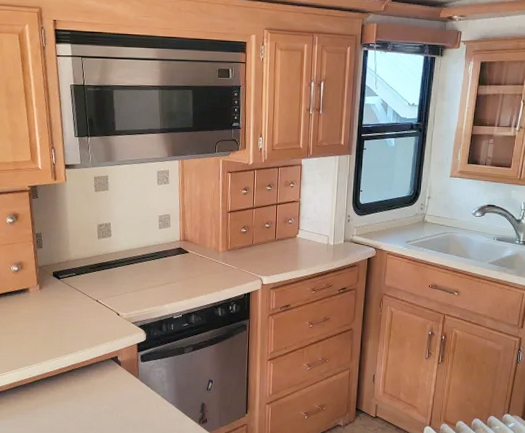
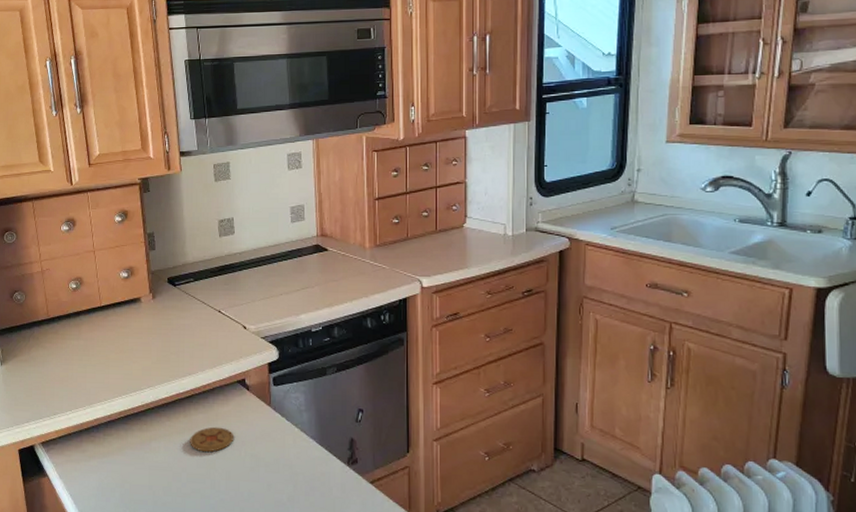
coaster: none [70,395,107,416] -> present [190,426,233,453]

